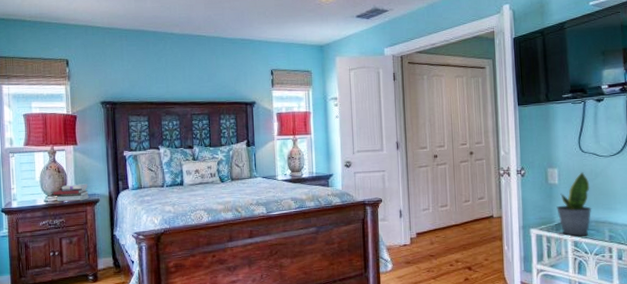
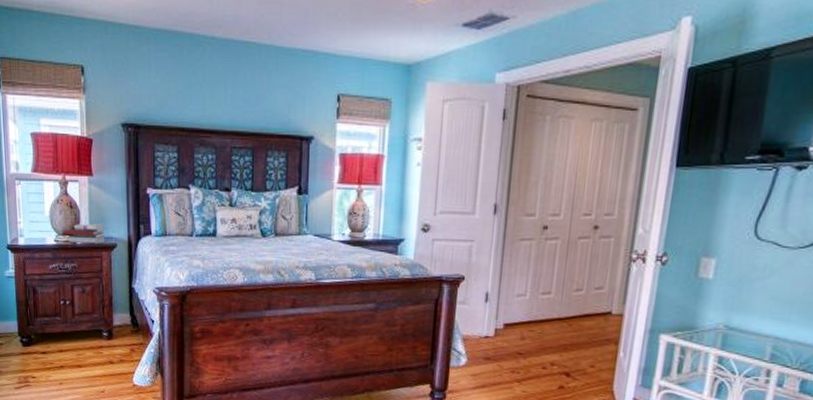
potted plant: present [556,172,592,237] -> none [703,266,759,351]

